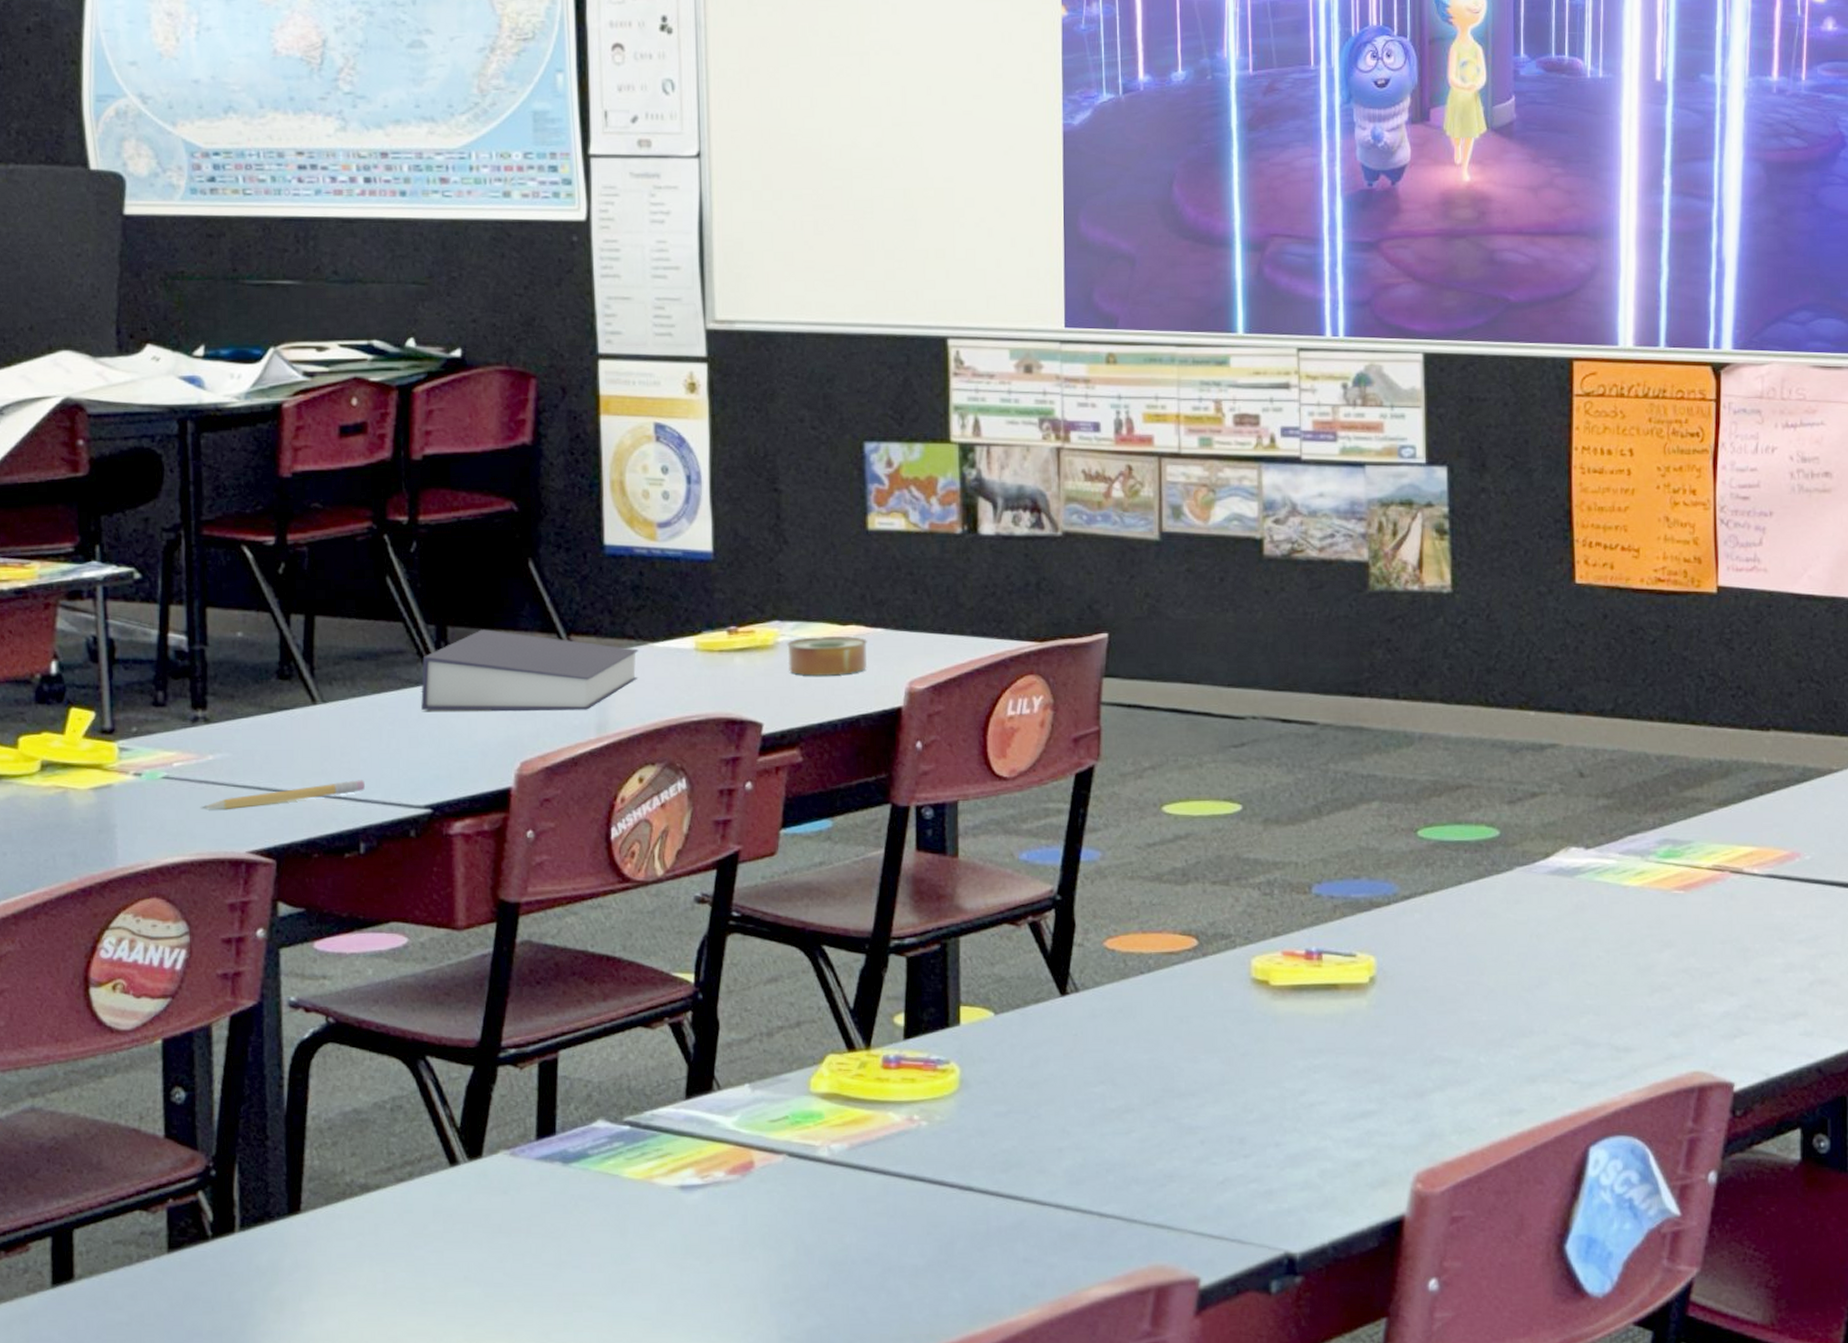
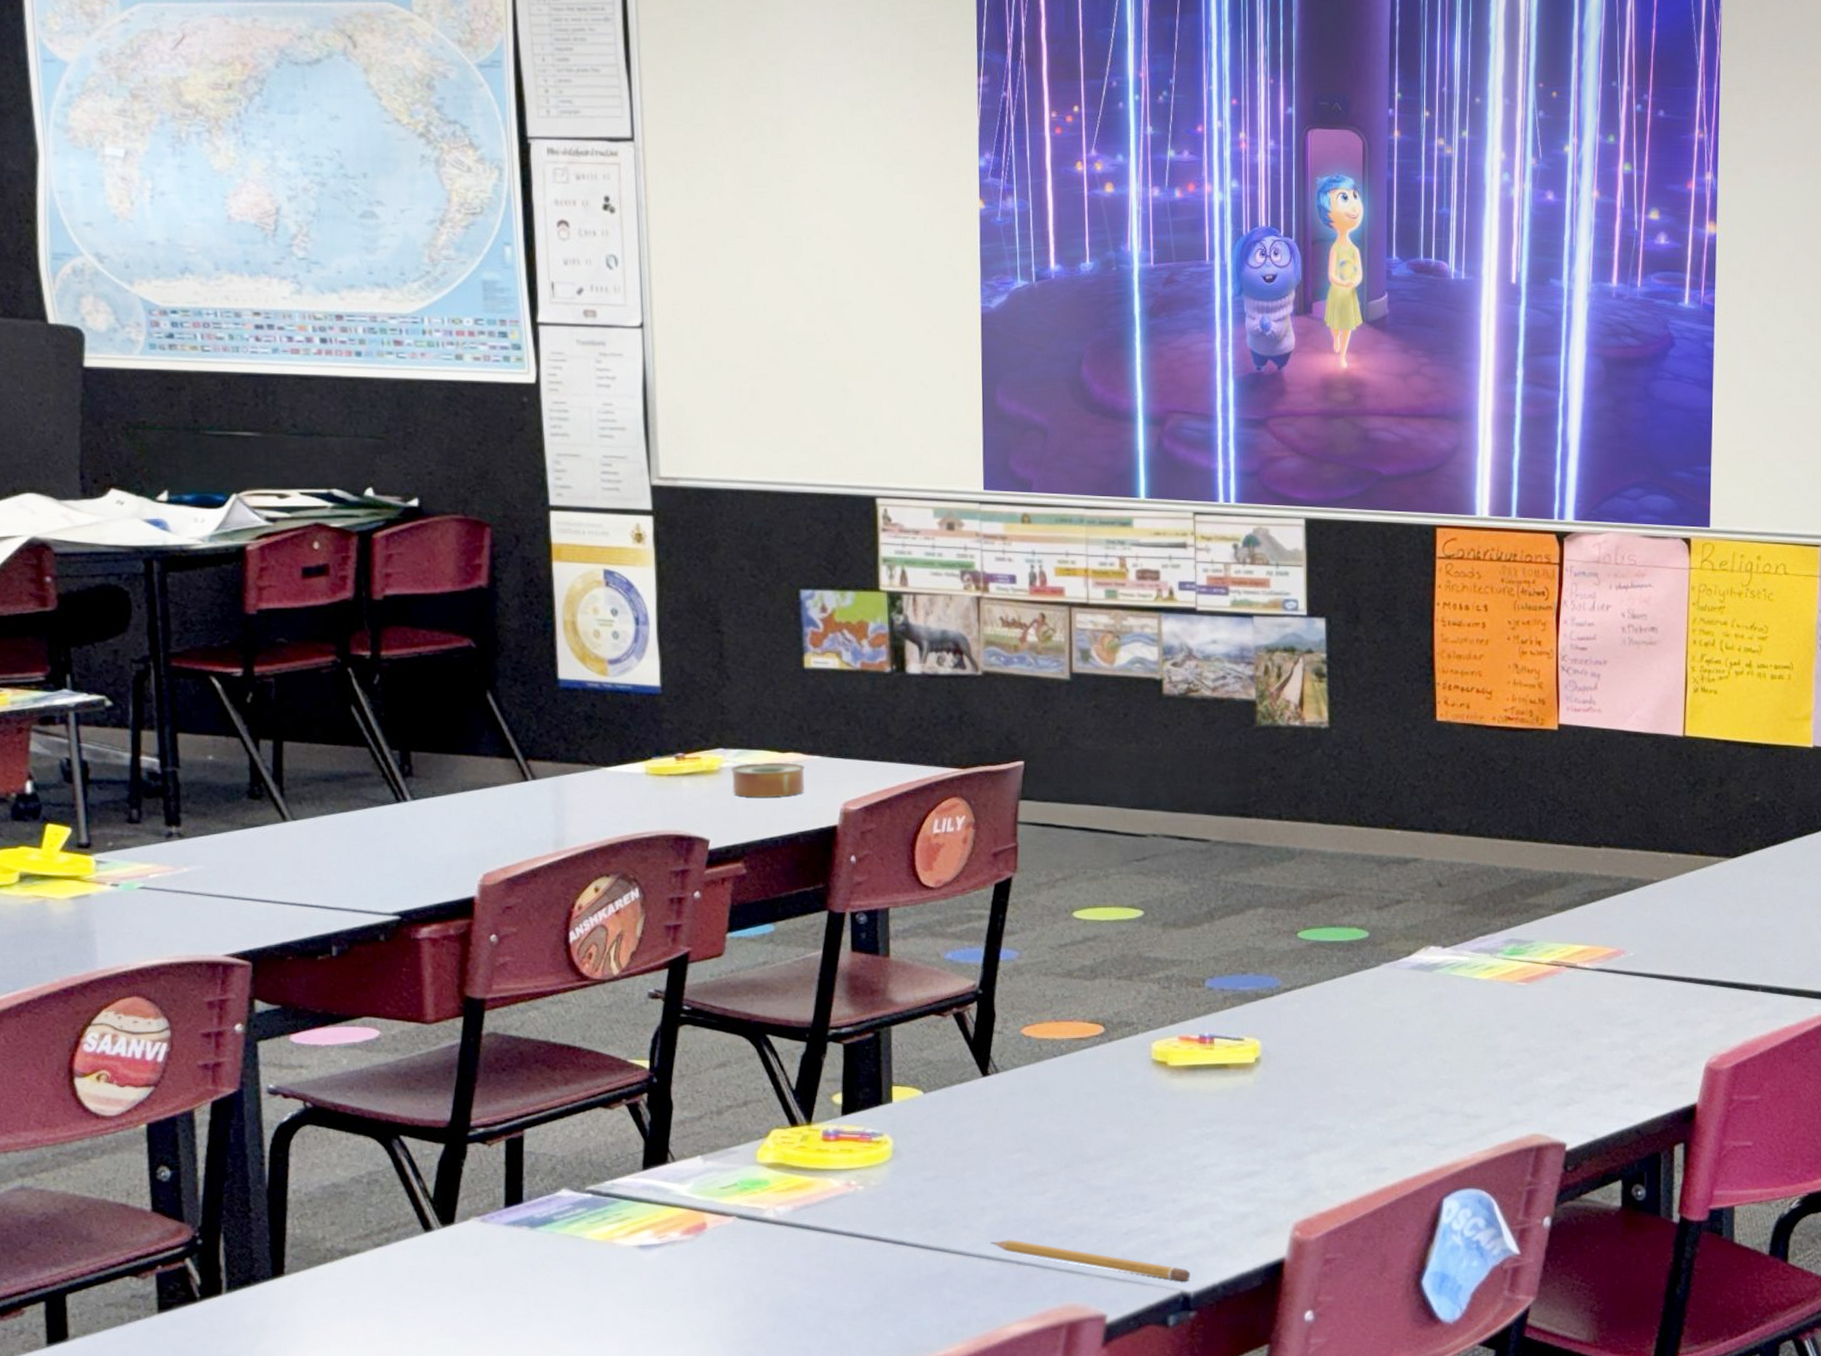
pencil: present [200,780,365,810] -> none [177,890,335,918]
book: present [421,629,639,711] -> none [387,755,593,828]
pencil: none [1068,1186,1296,1241] -> present [990,1239,1190,1282]

